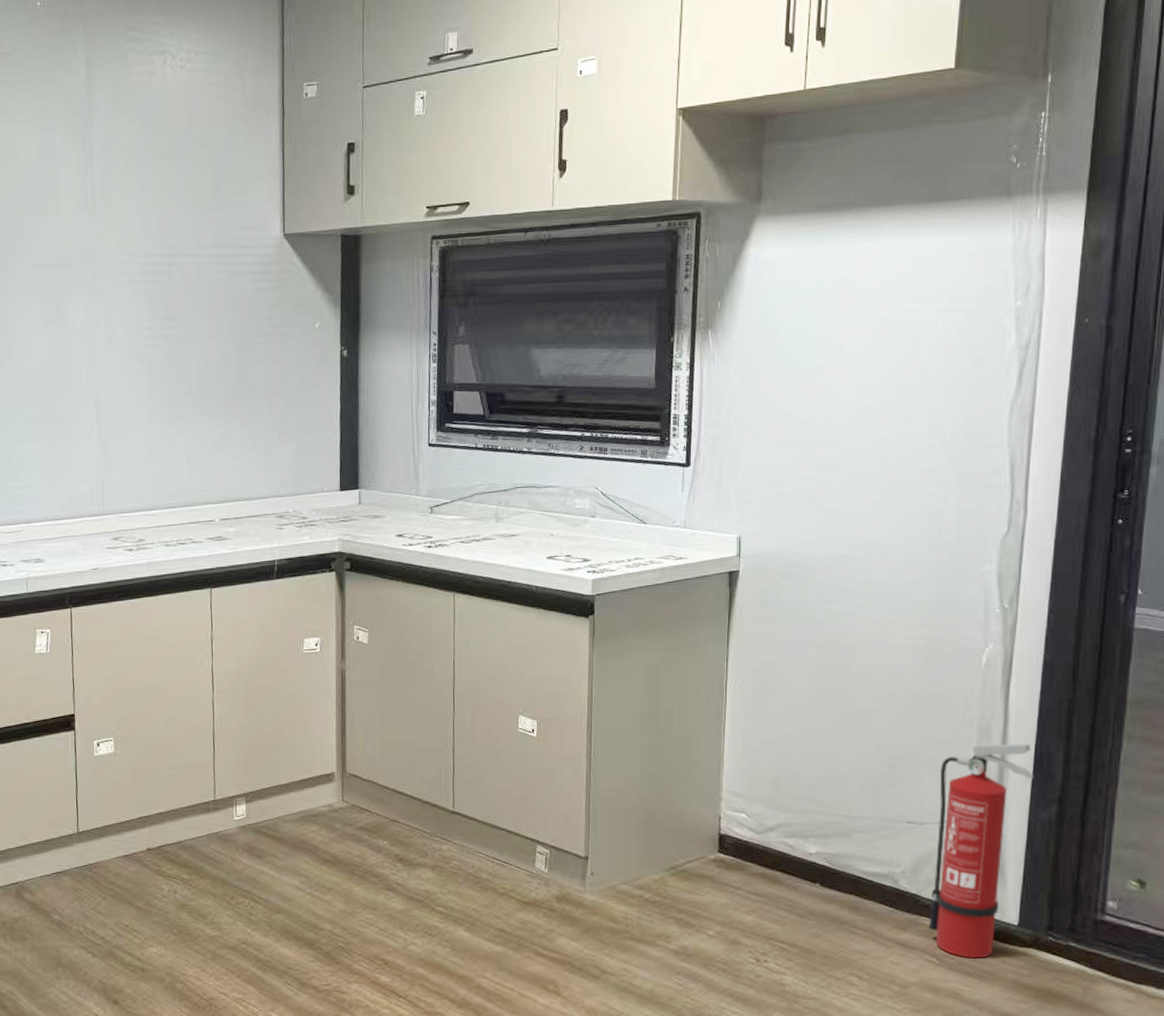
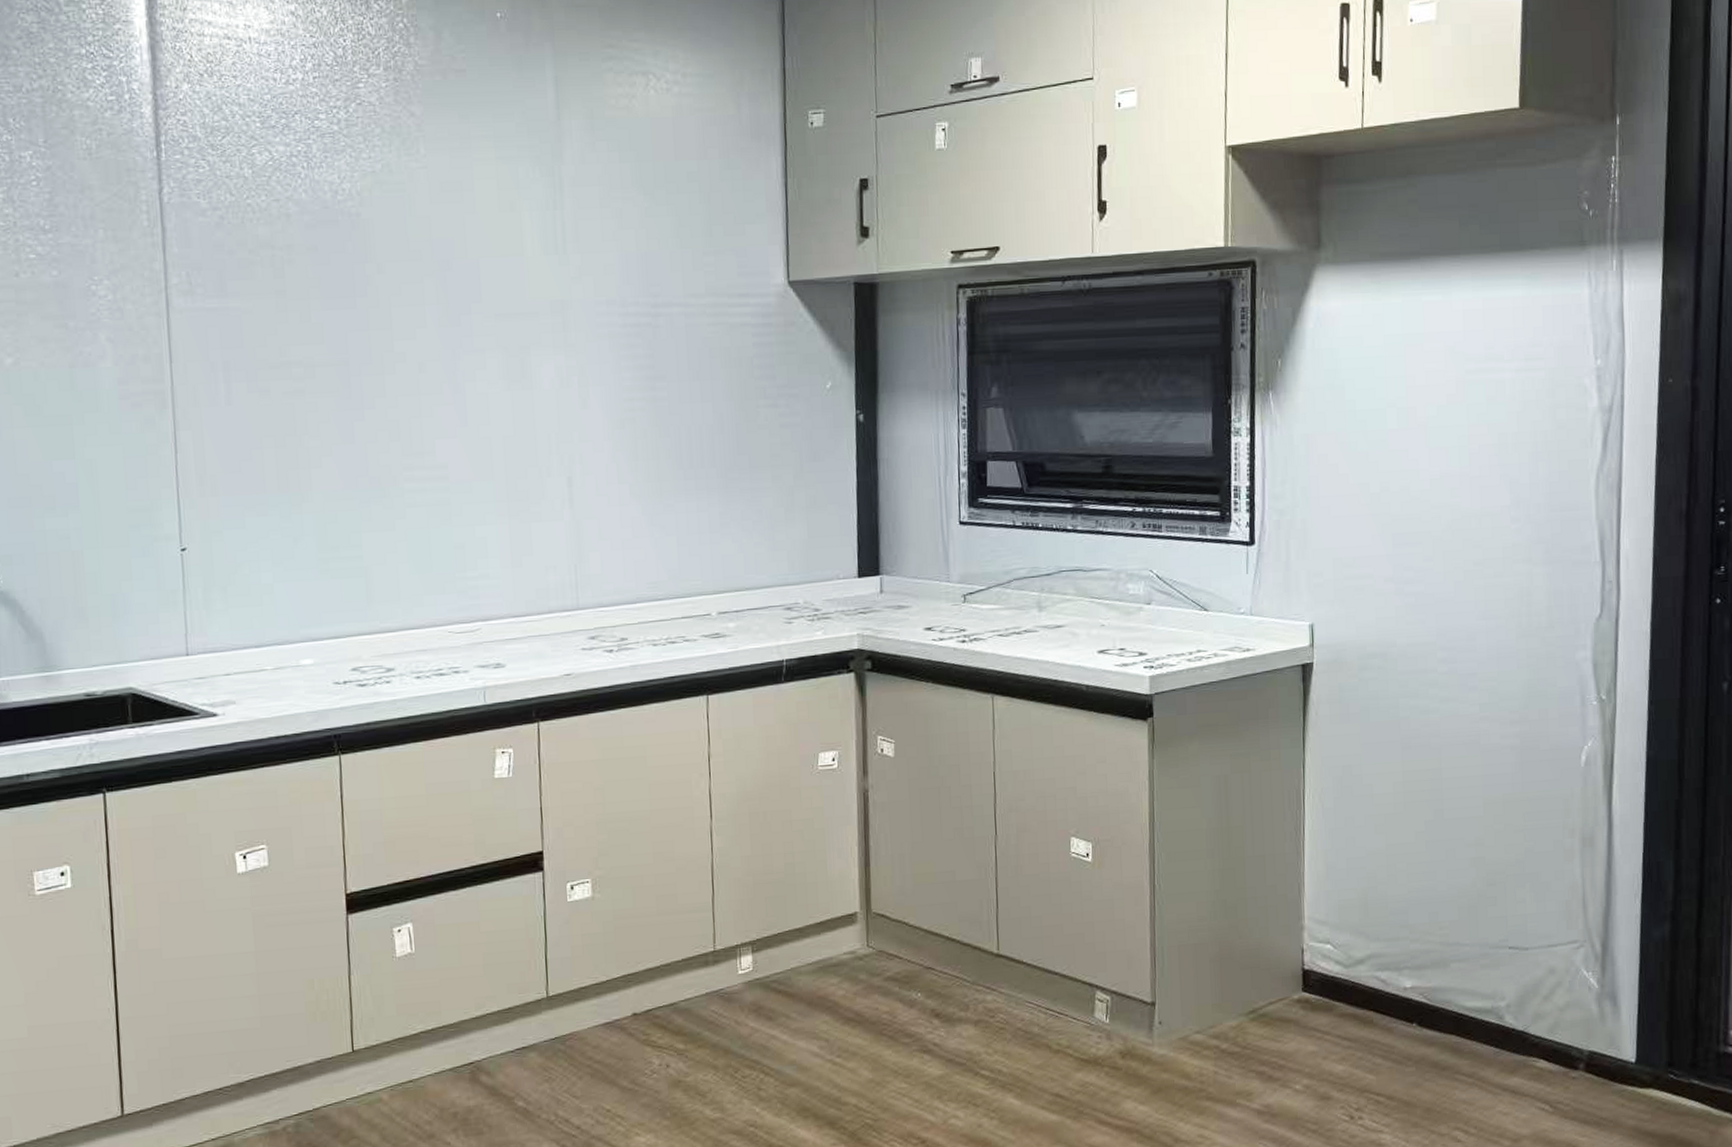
fire extinguisher: present [929,743,1034,959] -> none [1539,852,1644,1104]

